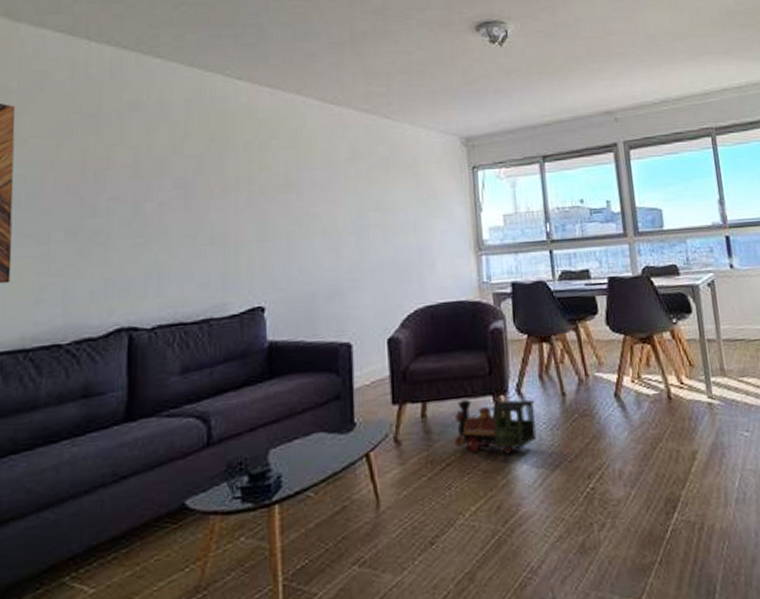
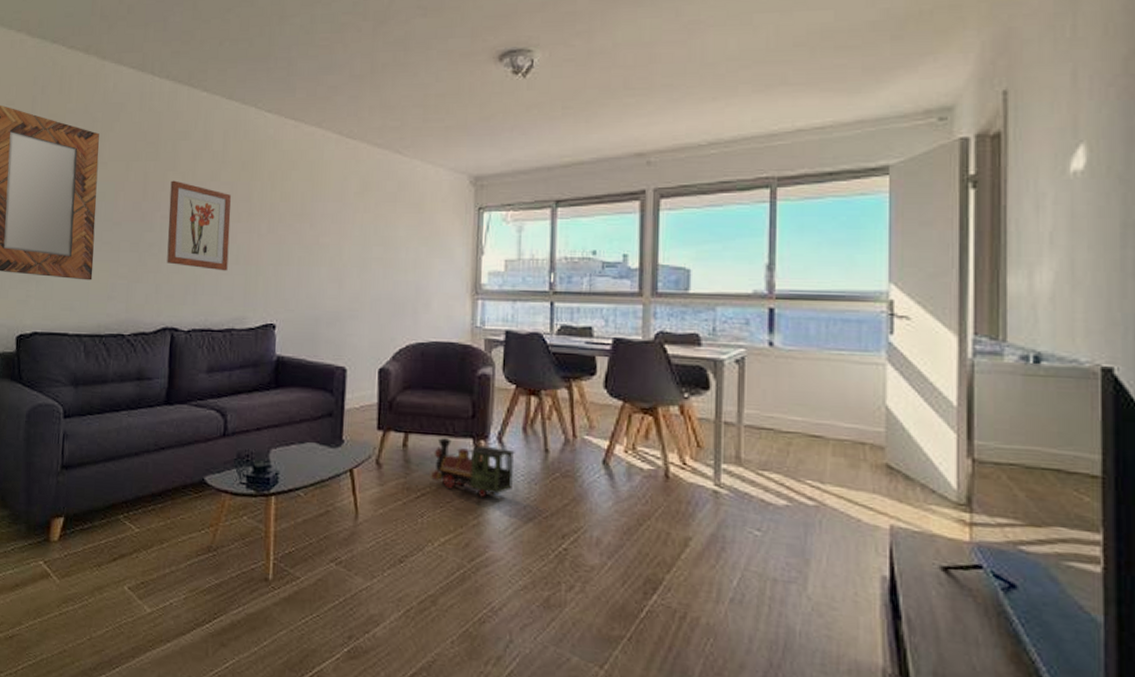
wall art: none [117,156,200,255] -> present [167,180,231,271]

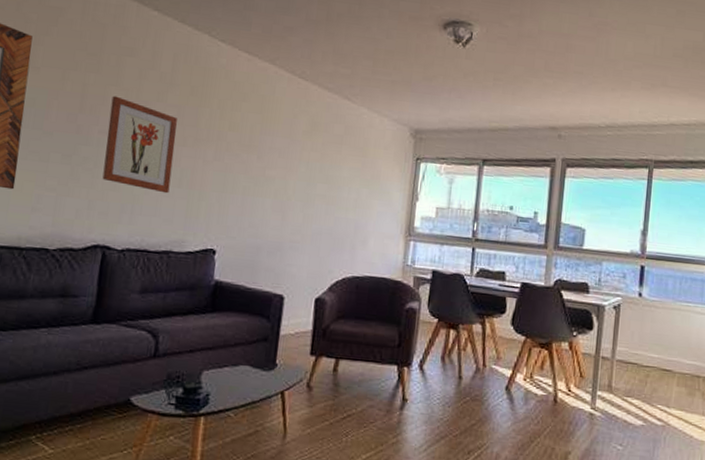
toy train: present [431,437,515,497] -> none [357,363,434,418]

